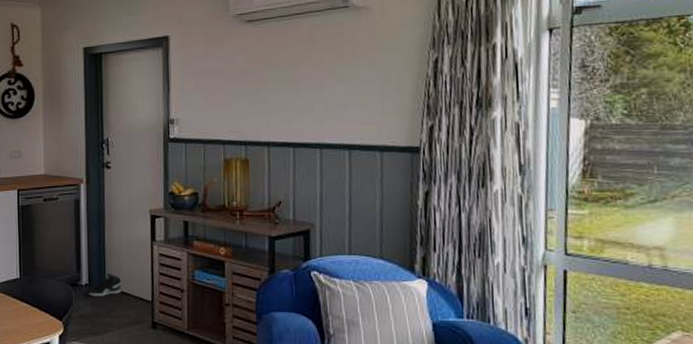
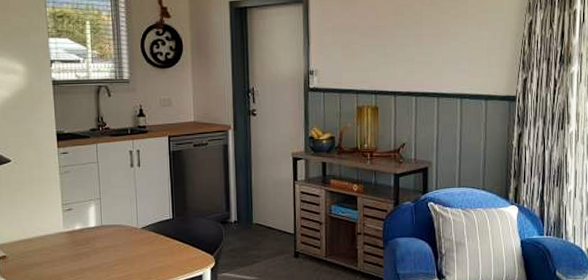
sneaker: present [89,274,121,297] -> none [238,211,267,233]

